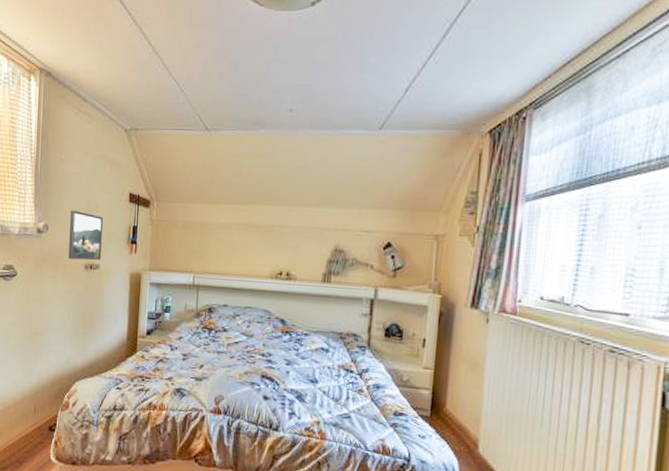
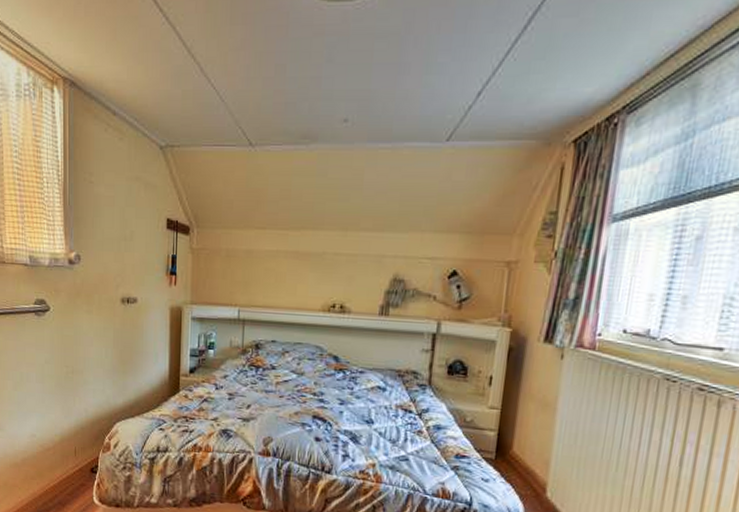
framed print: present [68,210,104,261] -> none [103,239,140,294]

